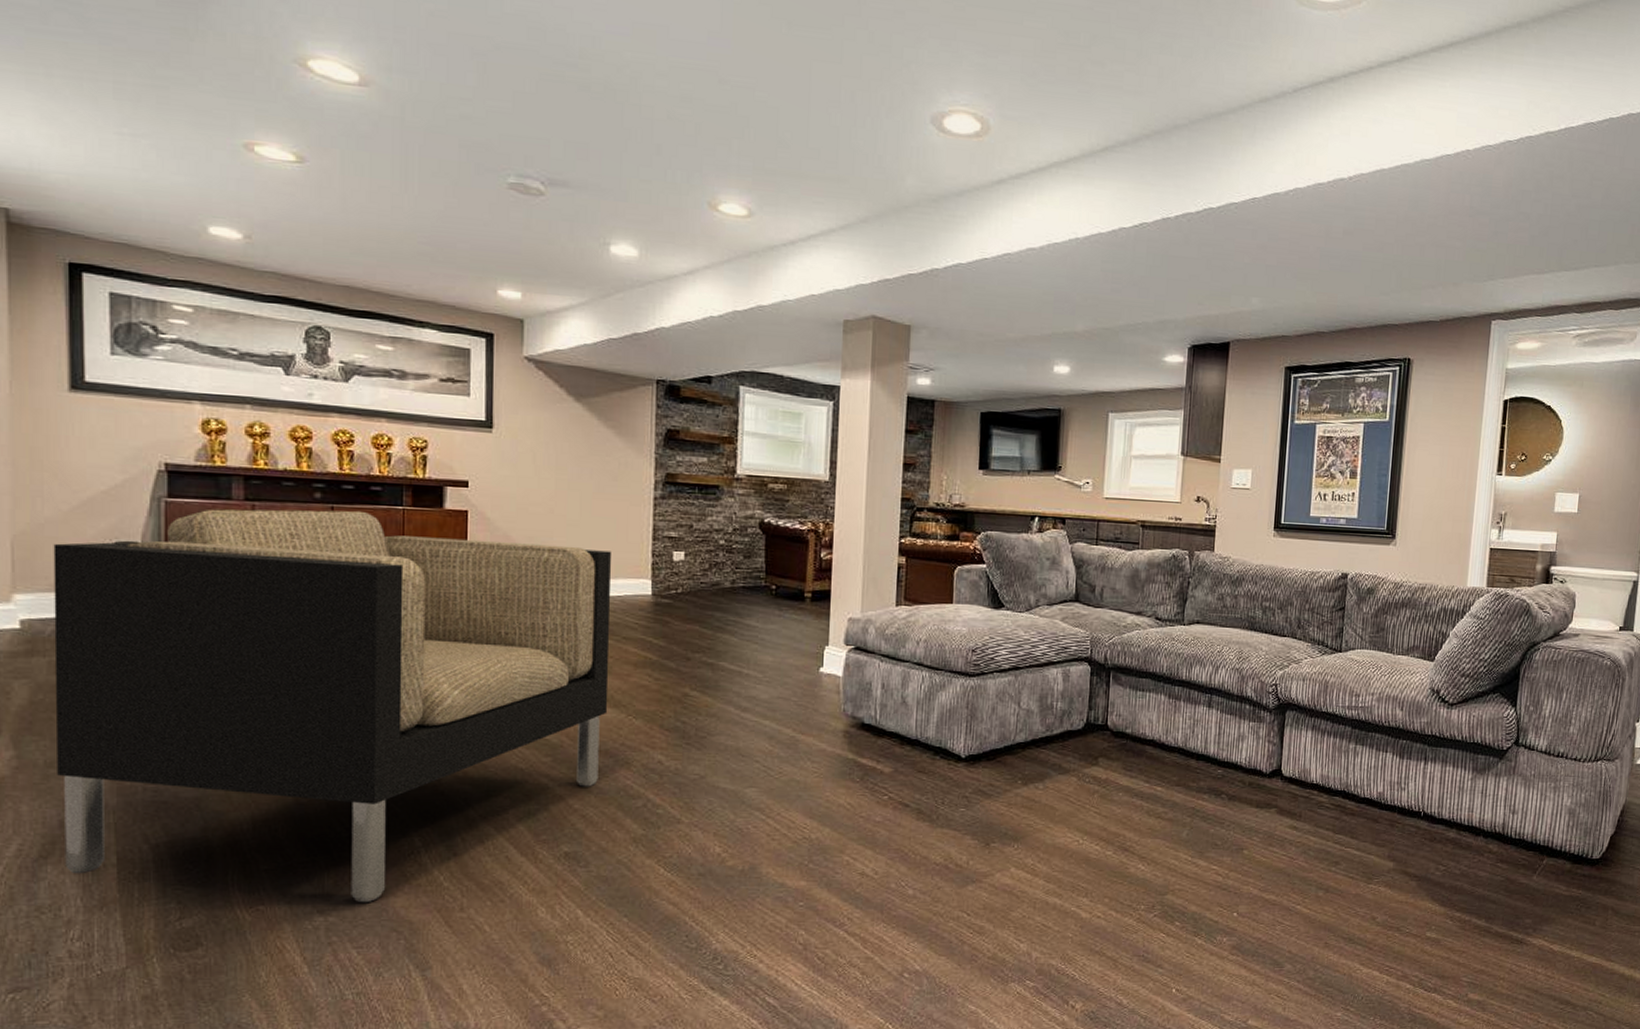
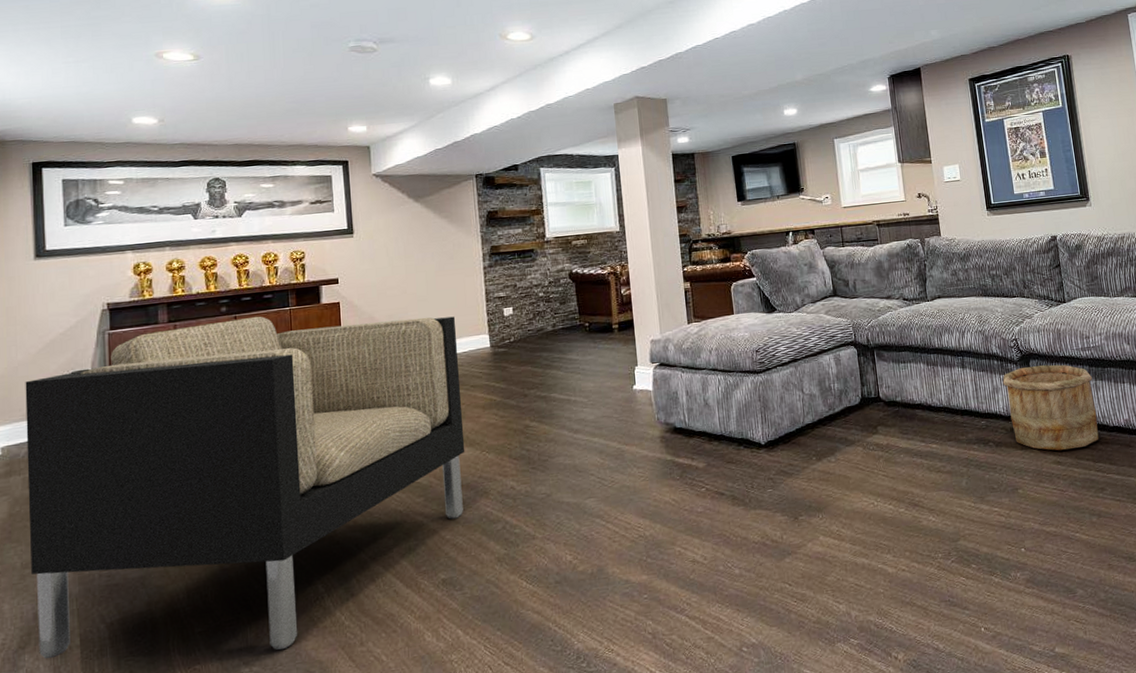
wooden bucket: none [1251,718,1353,816] -> present [1002,364,1099,451]

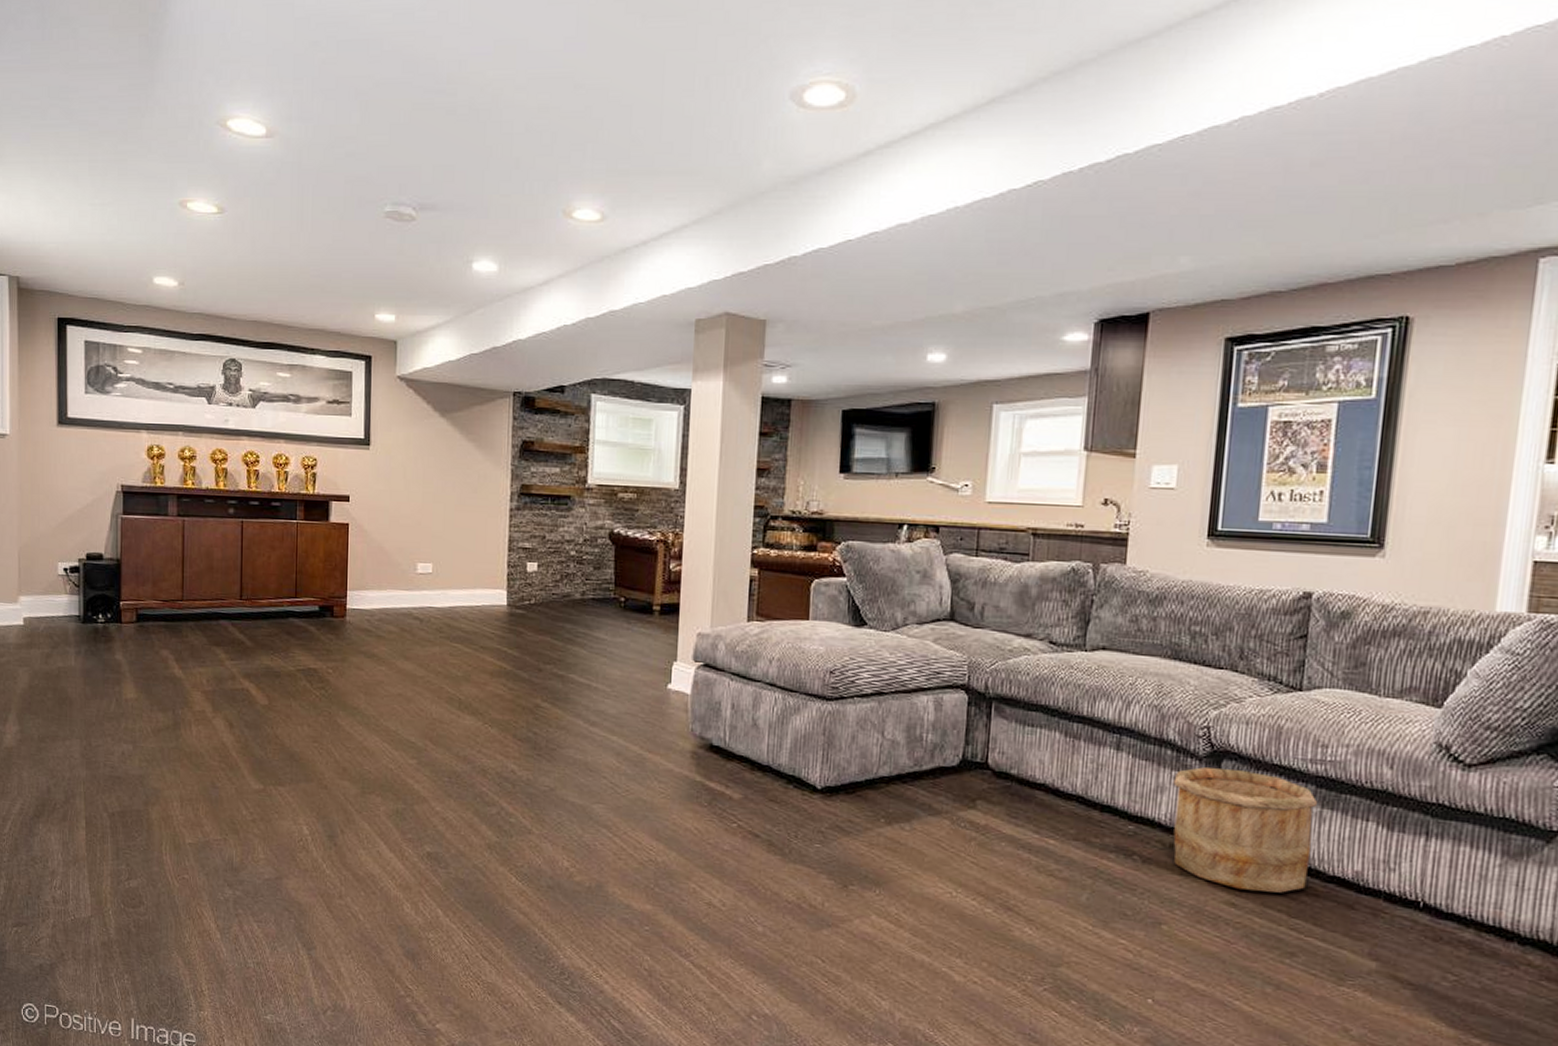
armchair: present [25,316,465,659] -> none [45,524,472,882]

